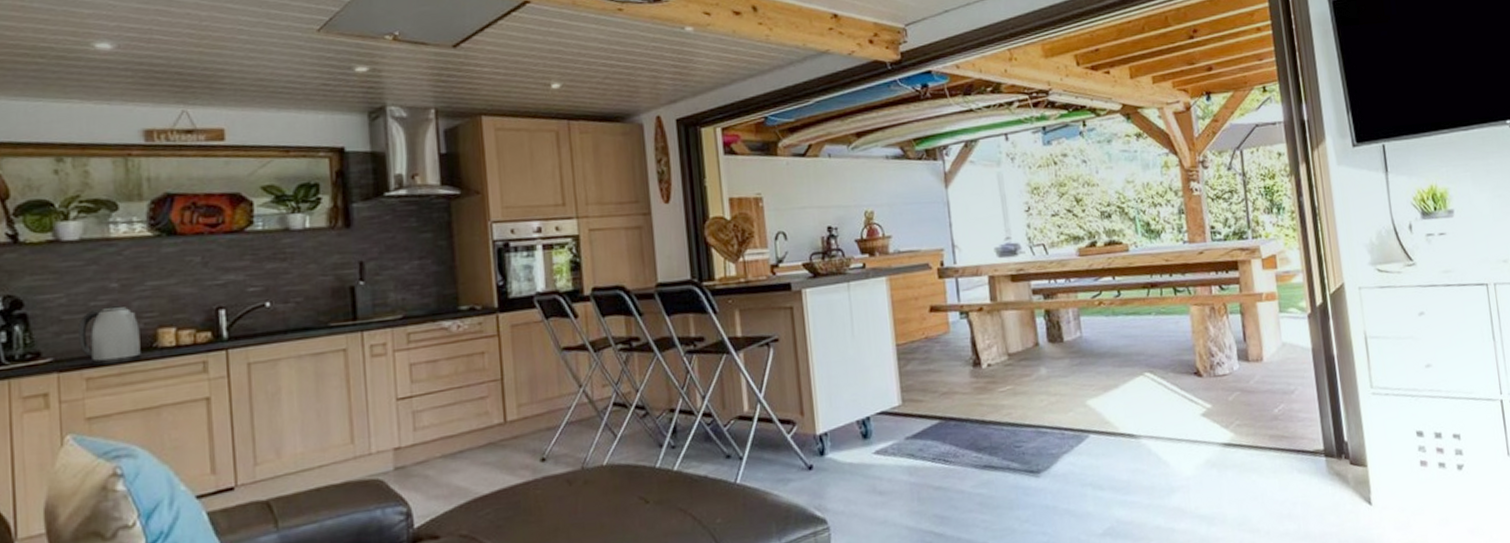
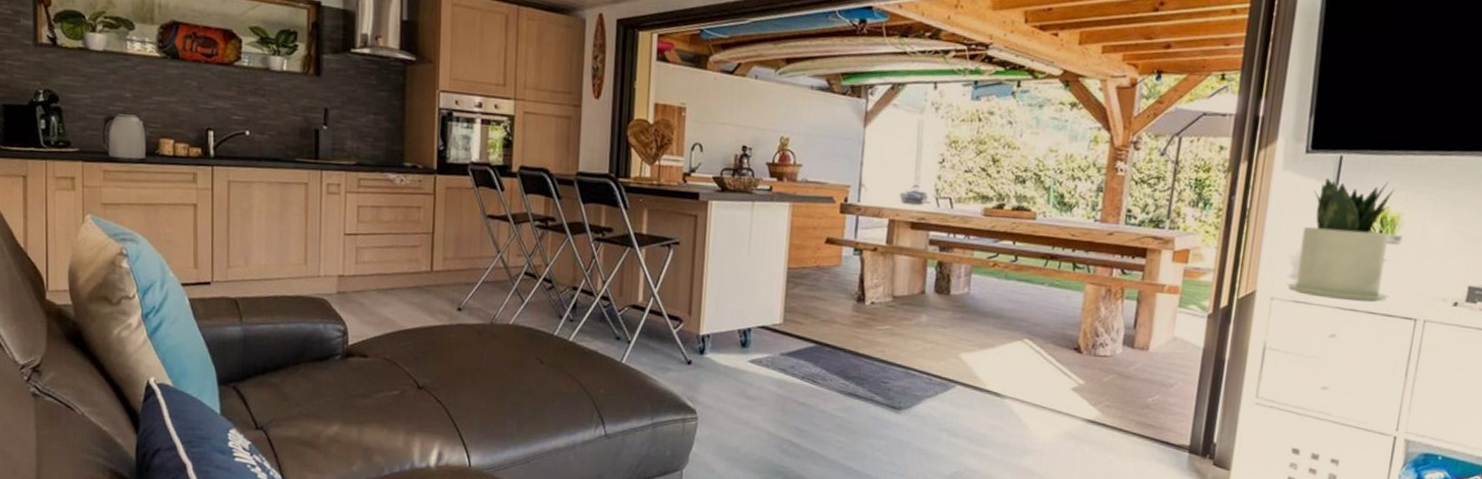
planter: none [1369,161,1460,280] -> present [1286,178,1395,303]

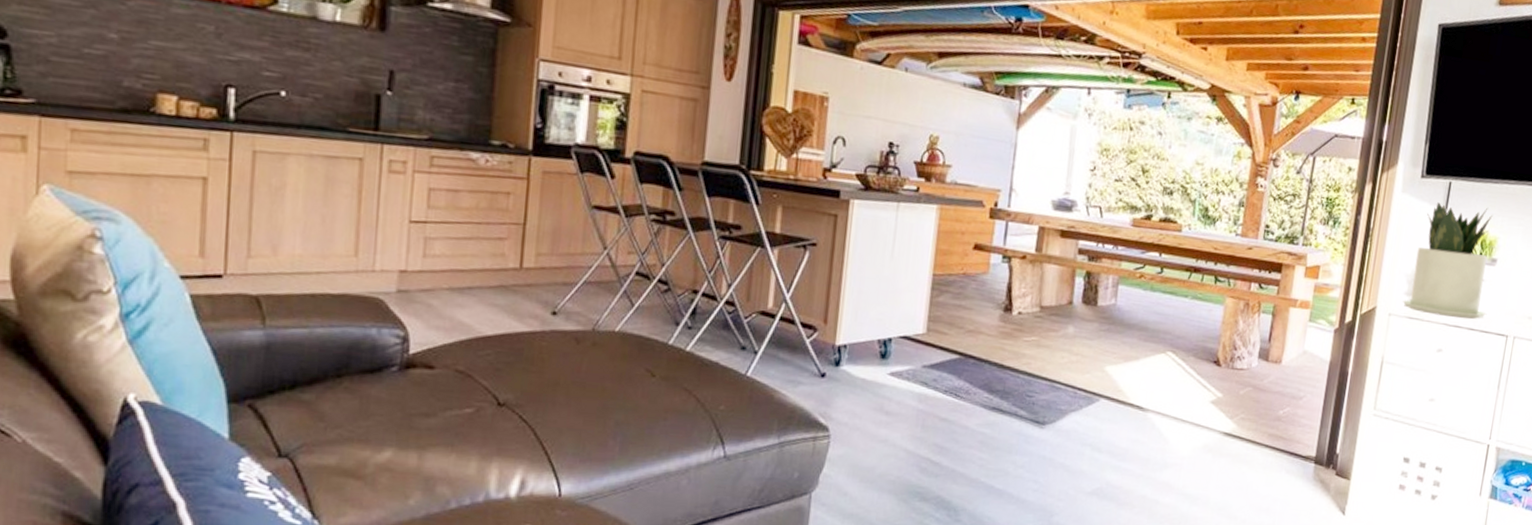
kettle: present [99,113,146,163] -> none [67,57,137,123]

